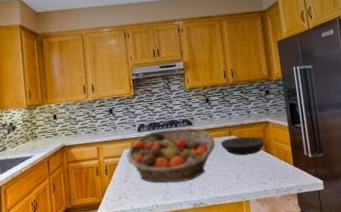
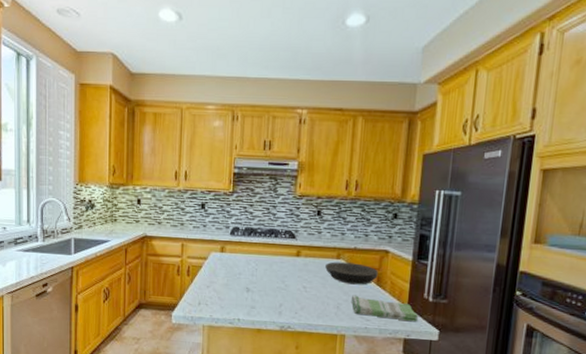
fruit basket: present [126,127,216,183] -> none [213,237,319,300]
dish towel: none [247,163,305,180] -> present [351,295,419,322]

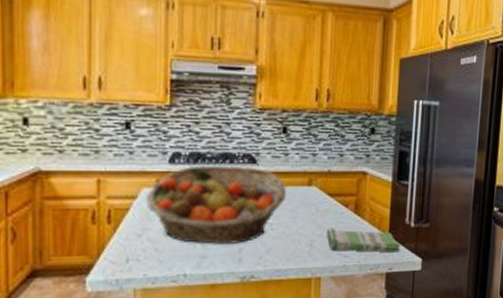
fruit basket: none [213,237,319,300] -> present [145,165,287,244]
plate: present [325,261,378,285] -> none [295,189,356,216]

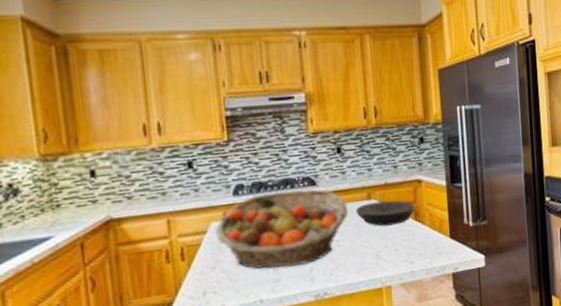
plate: none [295,189,356,216] -> present [356,200,415,226]
dish towel: present [326,228,401,253] -> none [390,234,463,258]

